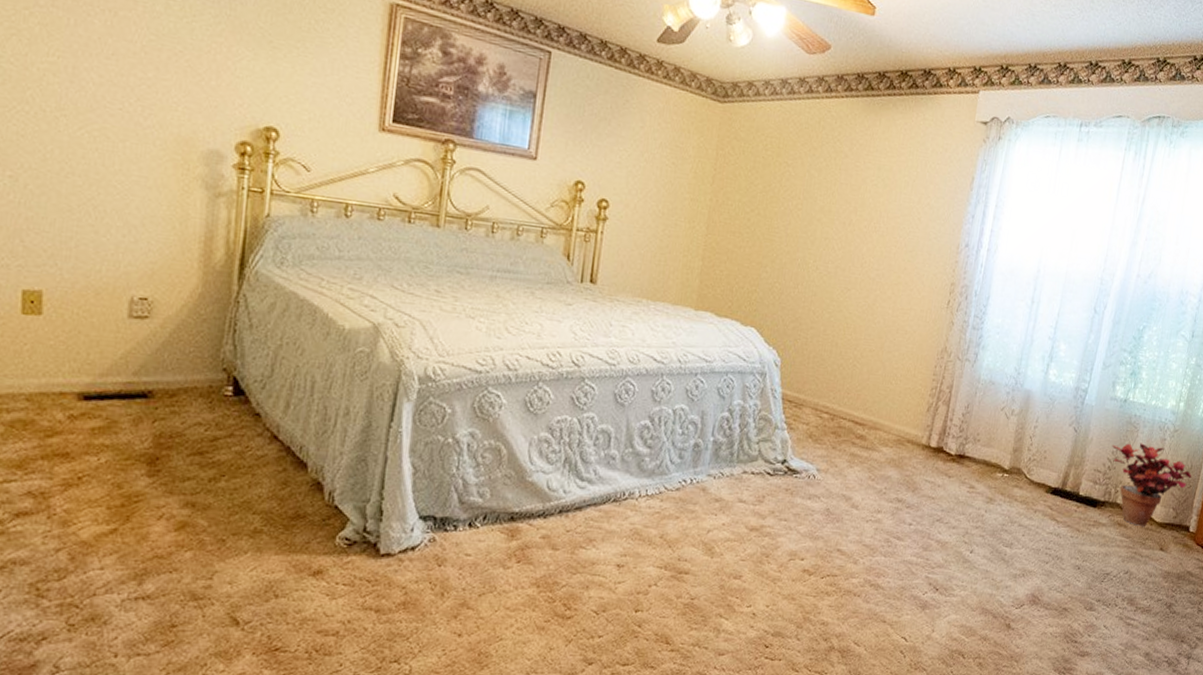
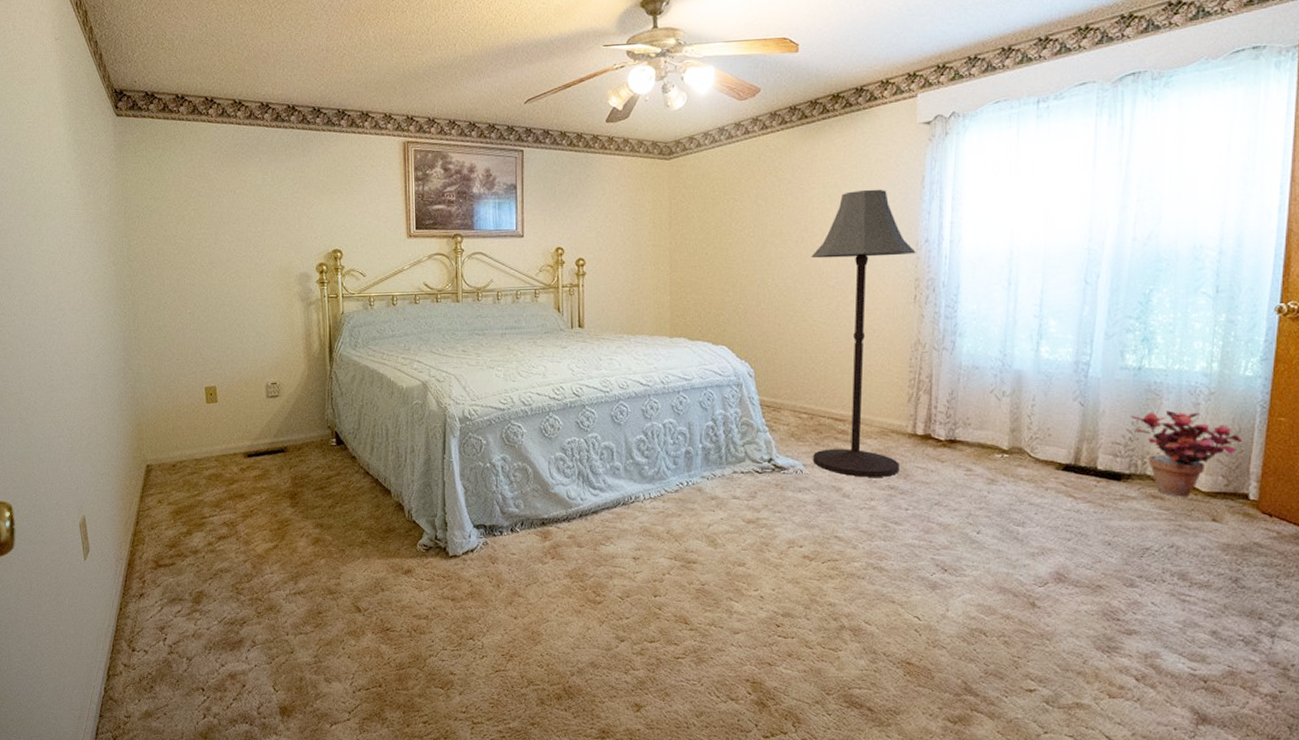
floor lamp: none [827,179,956,489] -> present [811,189,916,477]

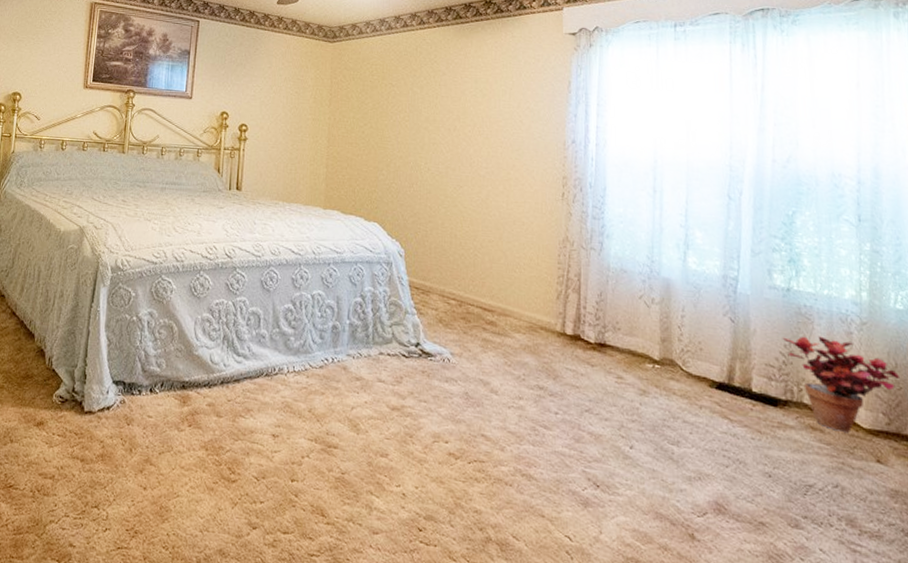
floor lamp: present [811,189,916,477] -> none [461,88,563,376]

